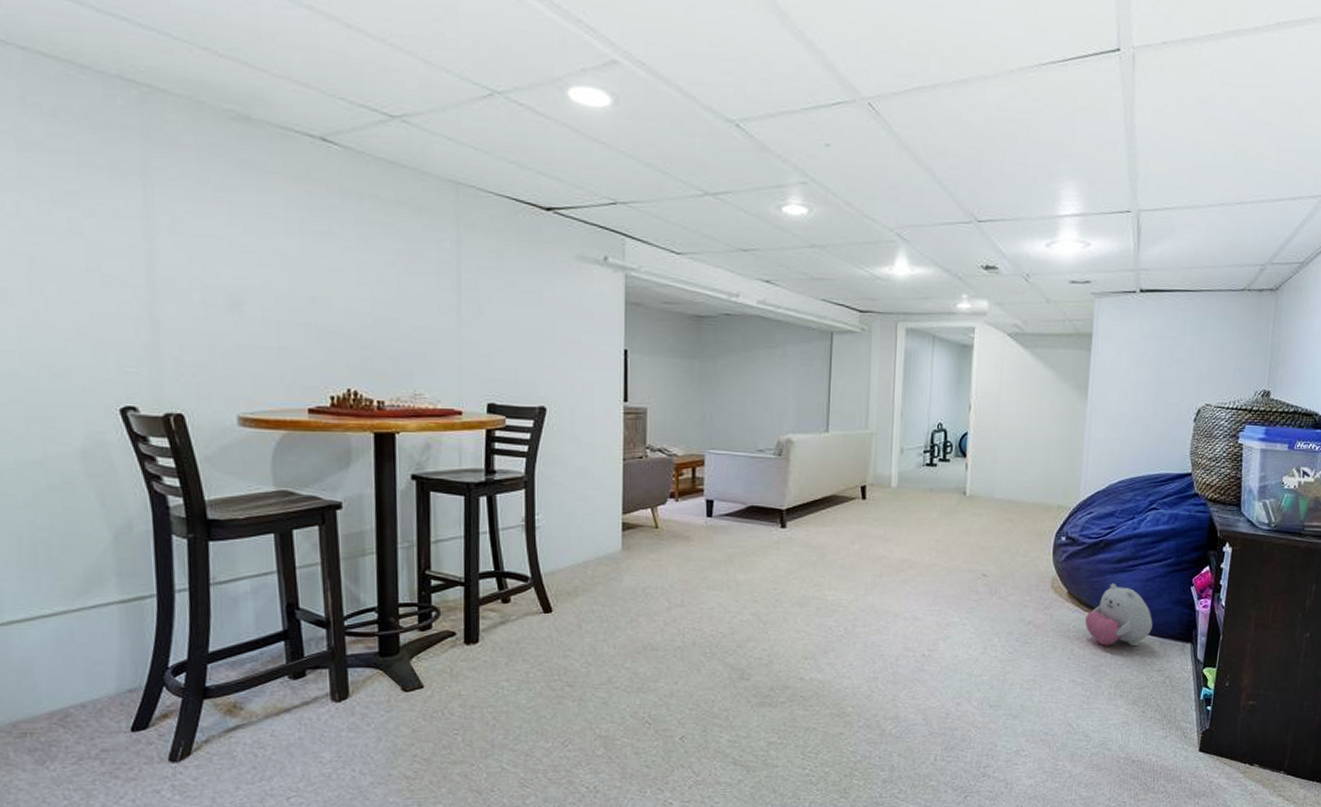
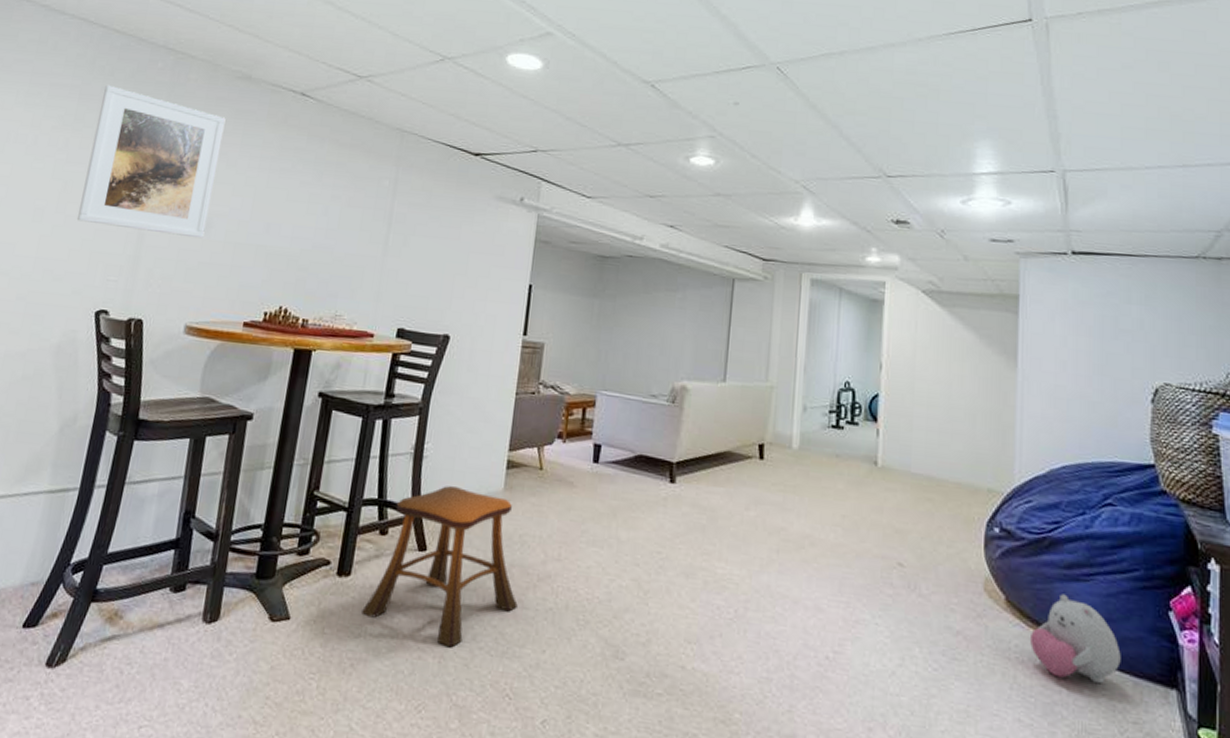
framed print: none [50,128,236,319] -> present [76,84,226,239]
stool: none [496,552,647,691] -> present [362,486,518,648]

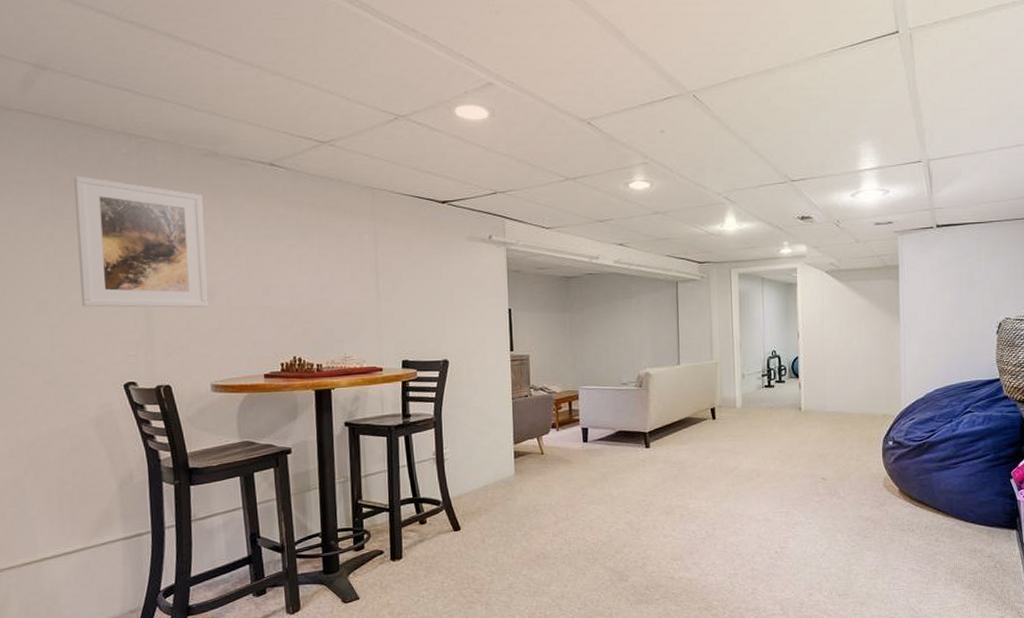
stool: present [362,486,518,648] -> none [417,478,540,596]
plush toy: present [1030,594,1121,684] -> none [918,479,979,536]

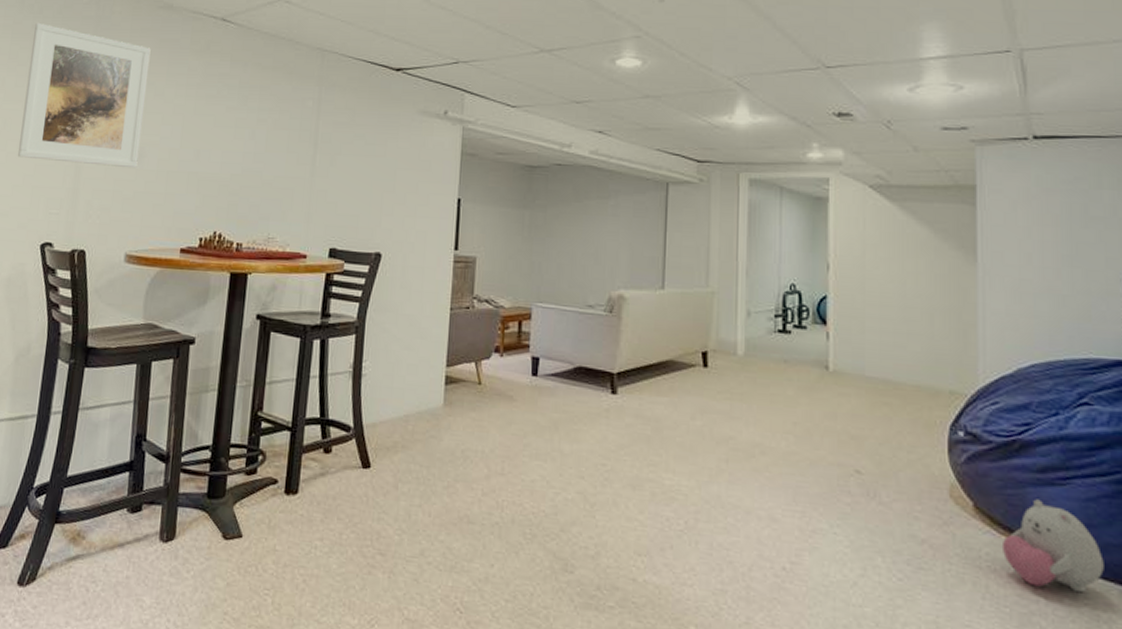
plush toy: none [918,479,979,536] -> present [1003,499,1104,593]

